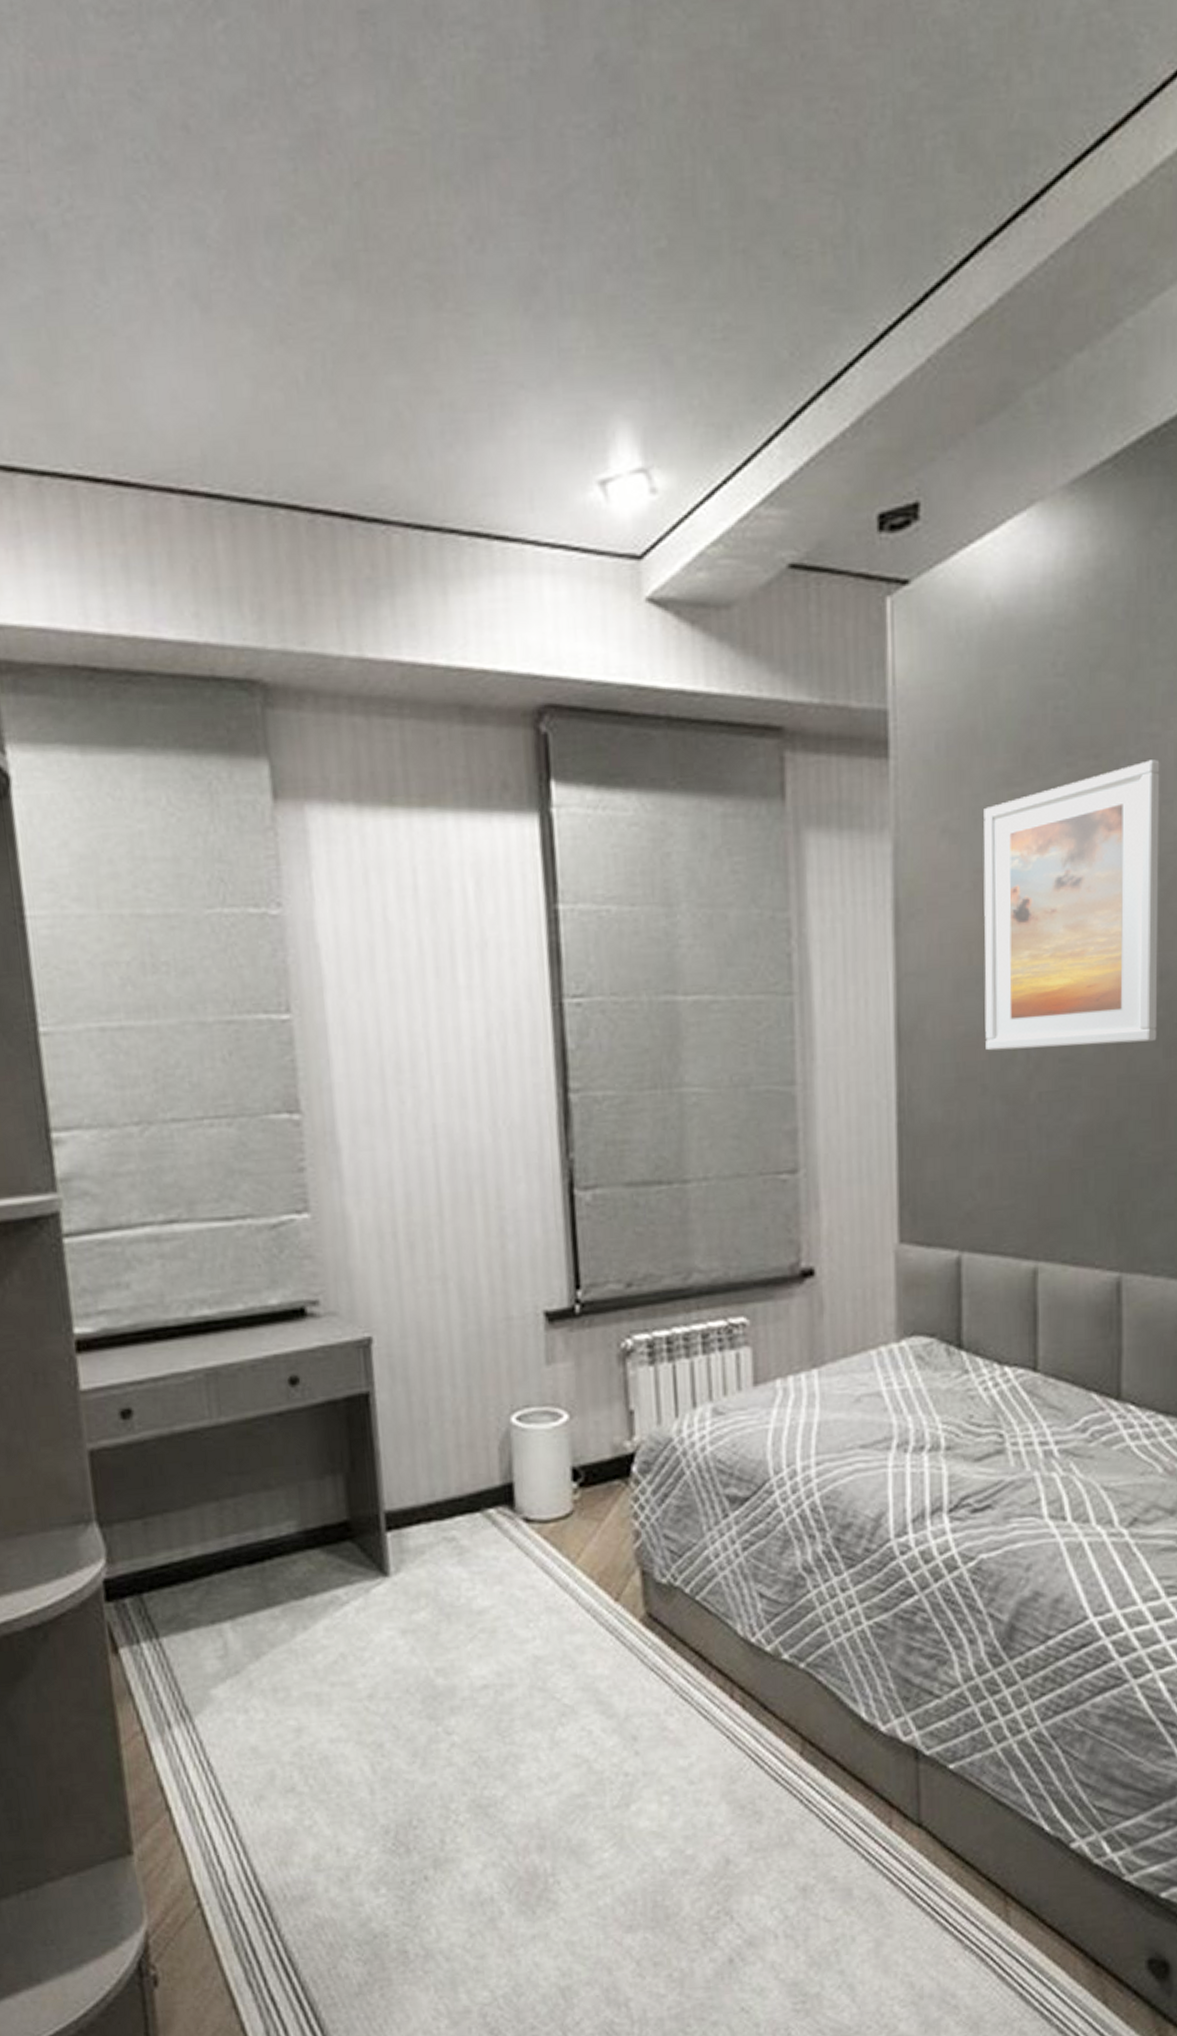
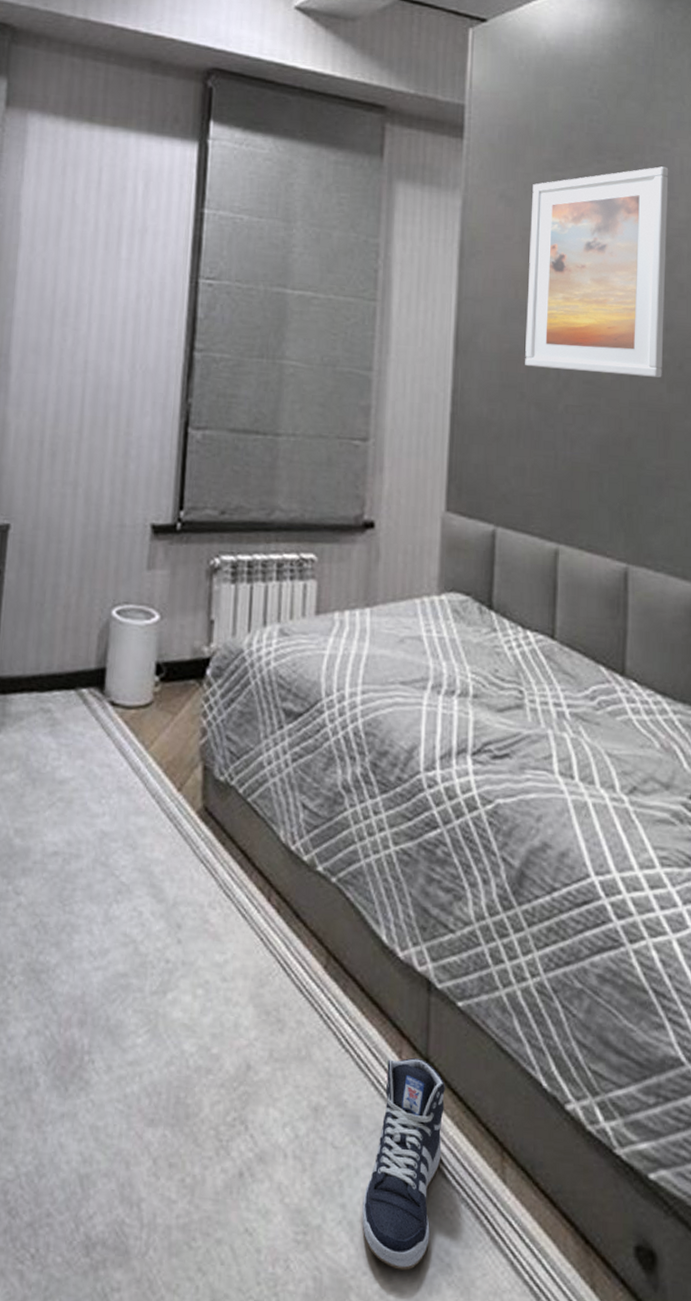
sneaker: none [861,1824,941,2019] -> present [362,1057,445,1271]

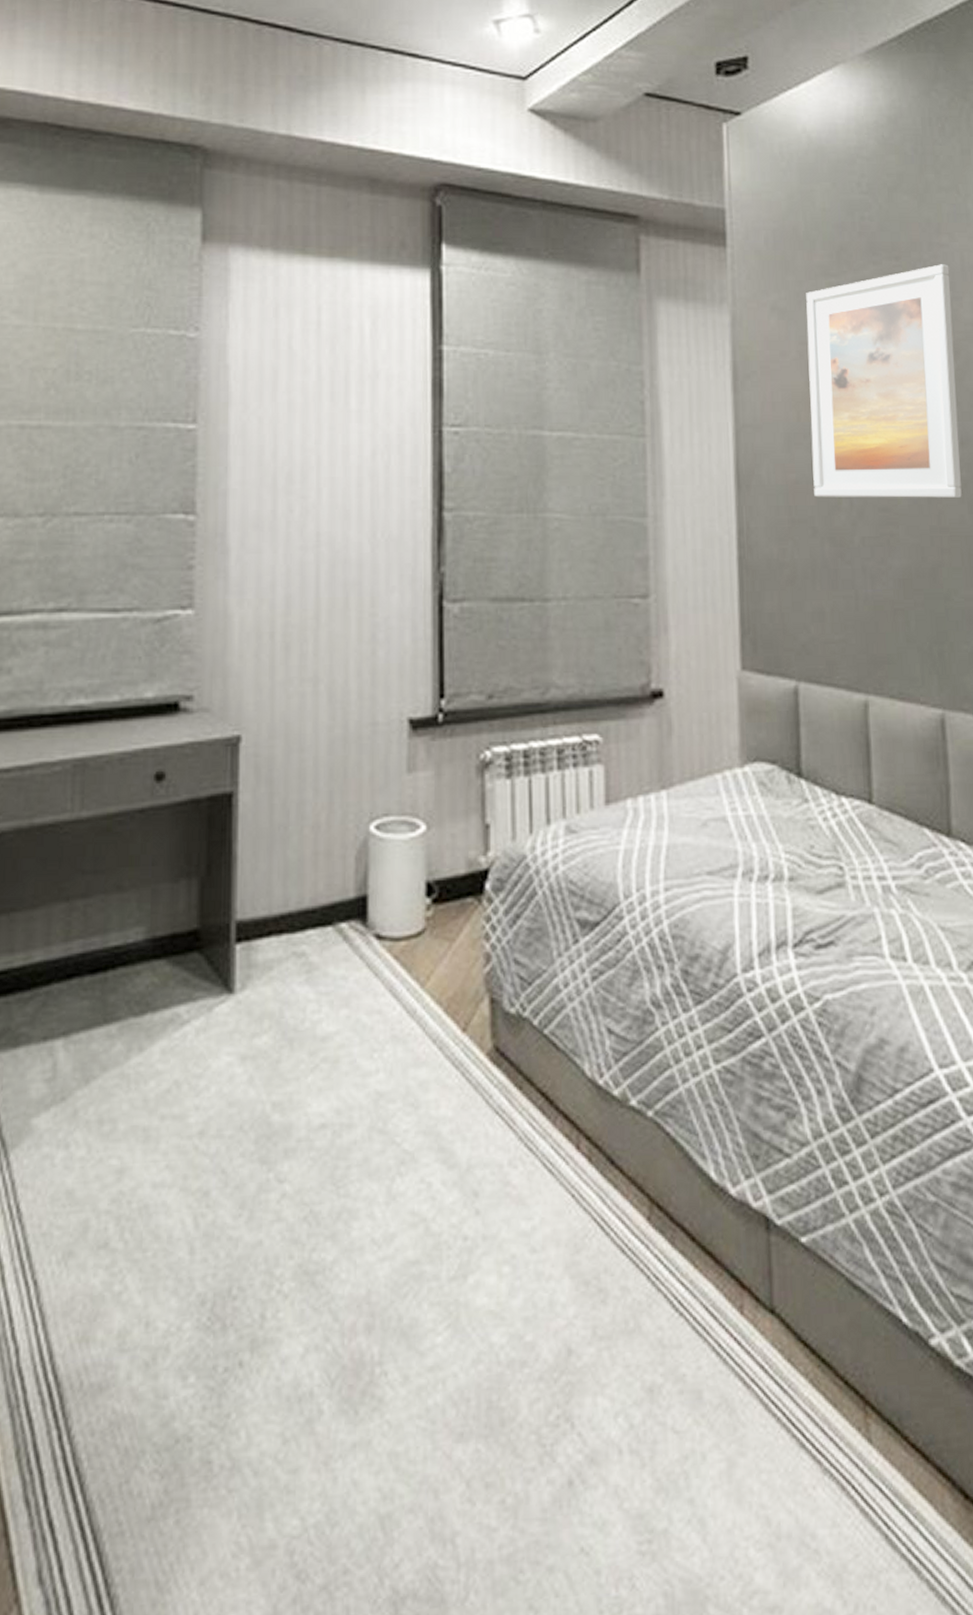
sneaker: present [362,1057,445,1271] -> none [713,1310,798,1567]

